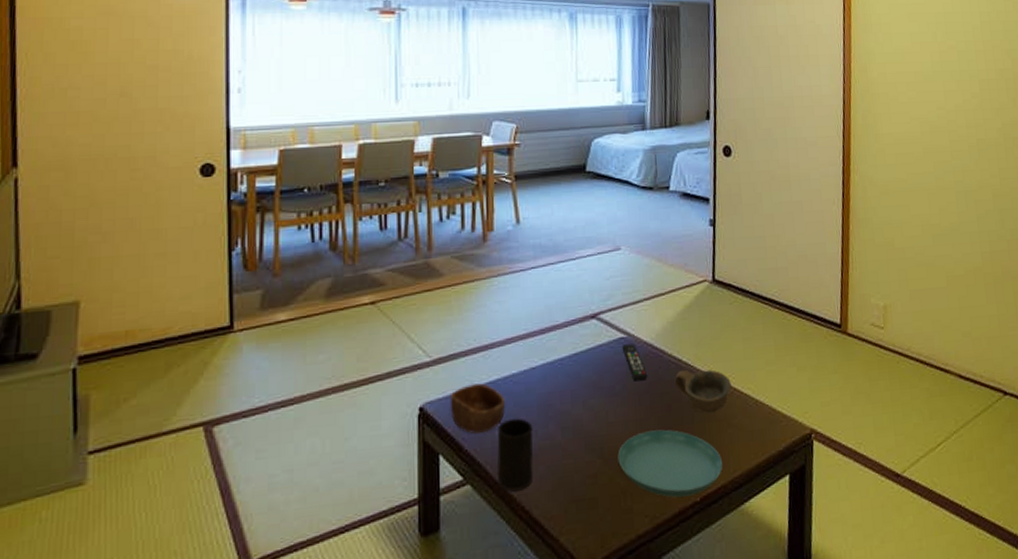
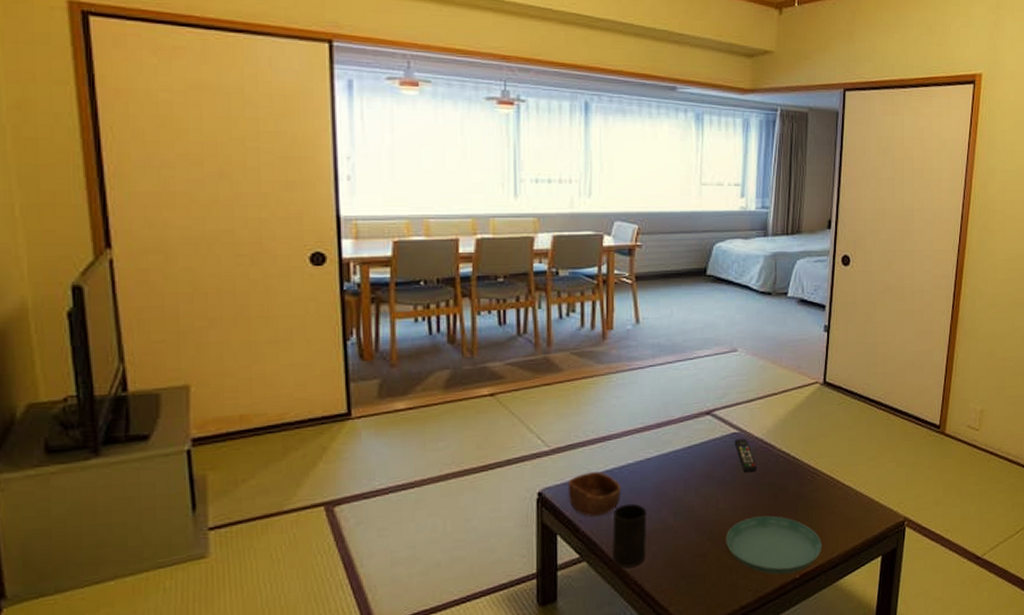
cup: present [674,369,731,413] -> none [782,463,834,502]

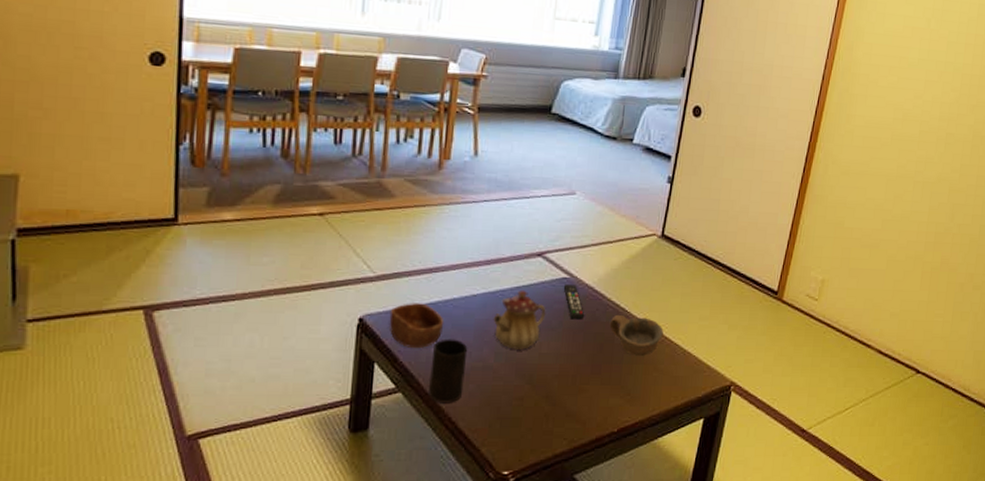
teapot: none [669,448,720,508] -> present [493,290,546,350]
saucer: present [726,515,821,575] -> none [545,365,643,426]
cup: none [782,463,834,502] -> present [609,314,664,356]

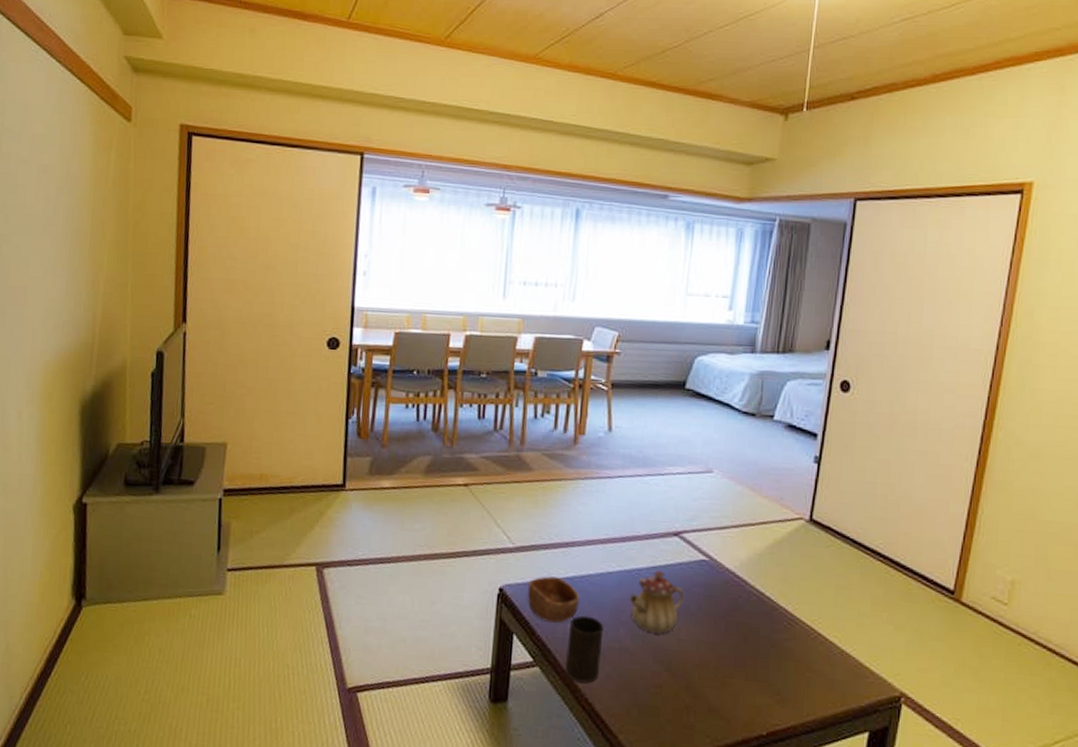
remote control: present [563,284,585,320] -> none [702,567,726,607]
cup: present [609,314,664,356] -> none [754,603,816,653]

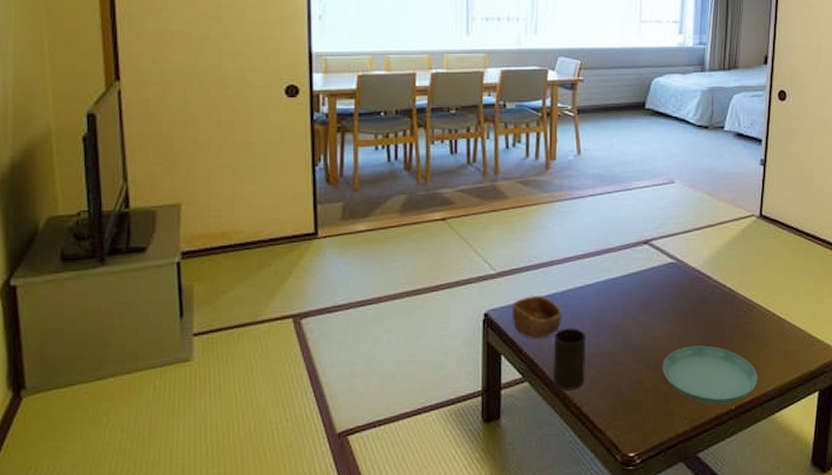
teapot: present [629,570,684,634] -> none [607,277,657,335]
saucer: none [685,655,795,728] -> present [662,345,757,405]

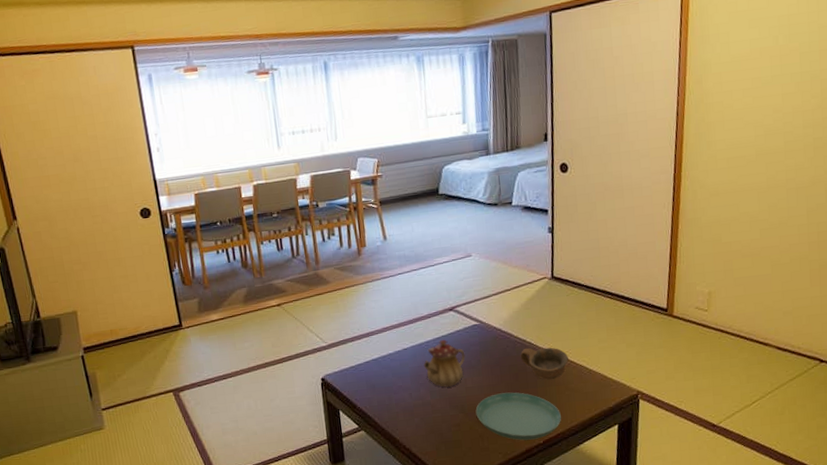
bowl: present [512,296,563,340] -> none [343,360,386,396]
cup: present [552,328,586,390] -> none [380,385,411,436]
teapot: none [607,277,657,335] -> present [423,339,465,387]
cup: none [718,294,771,333] -> present [520,347,569,380]

